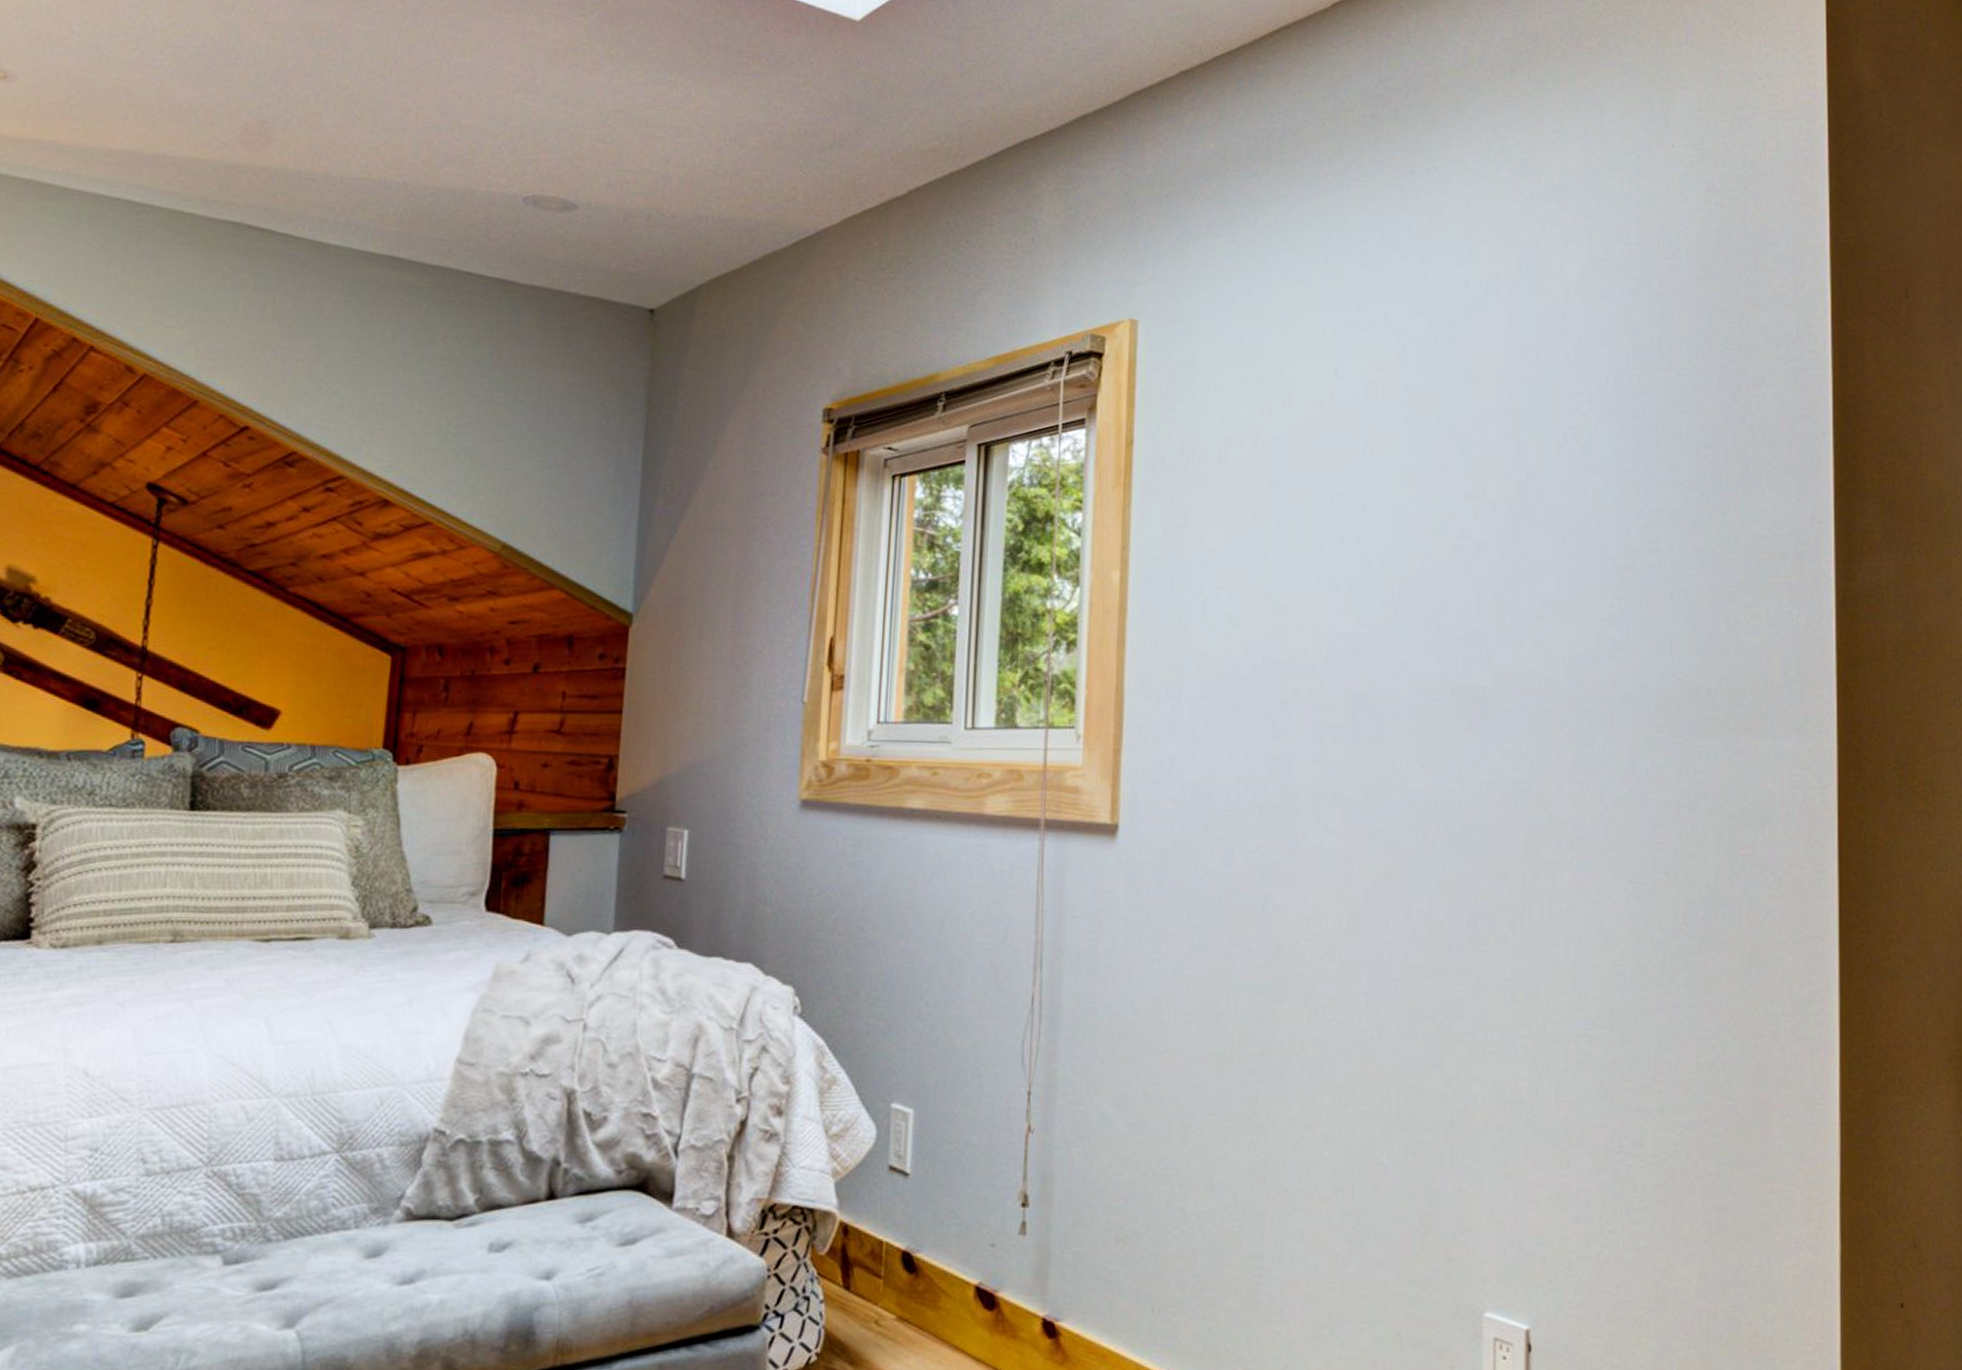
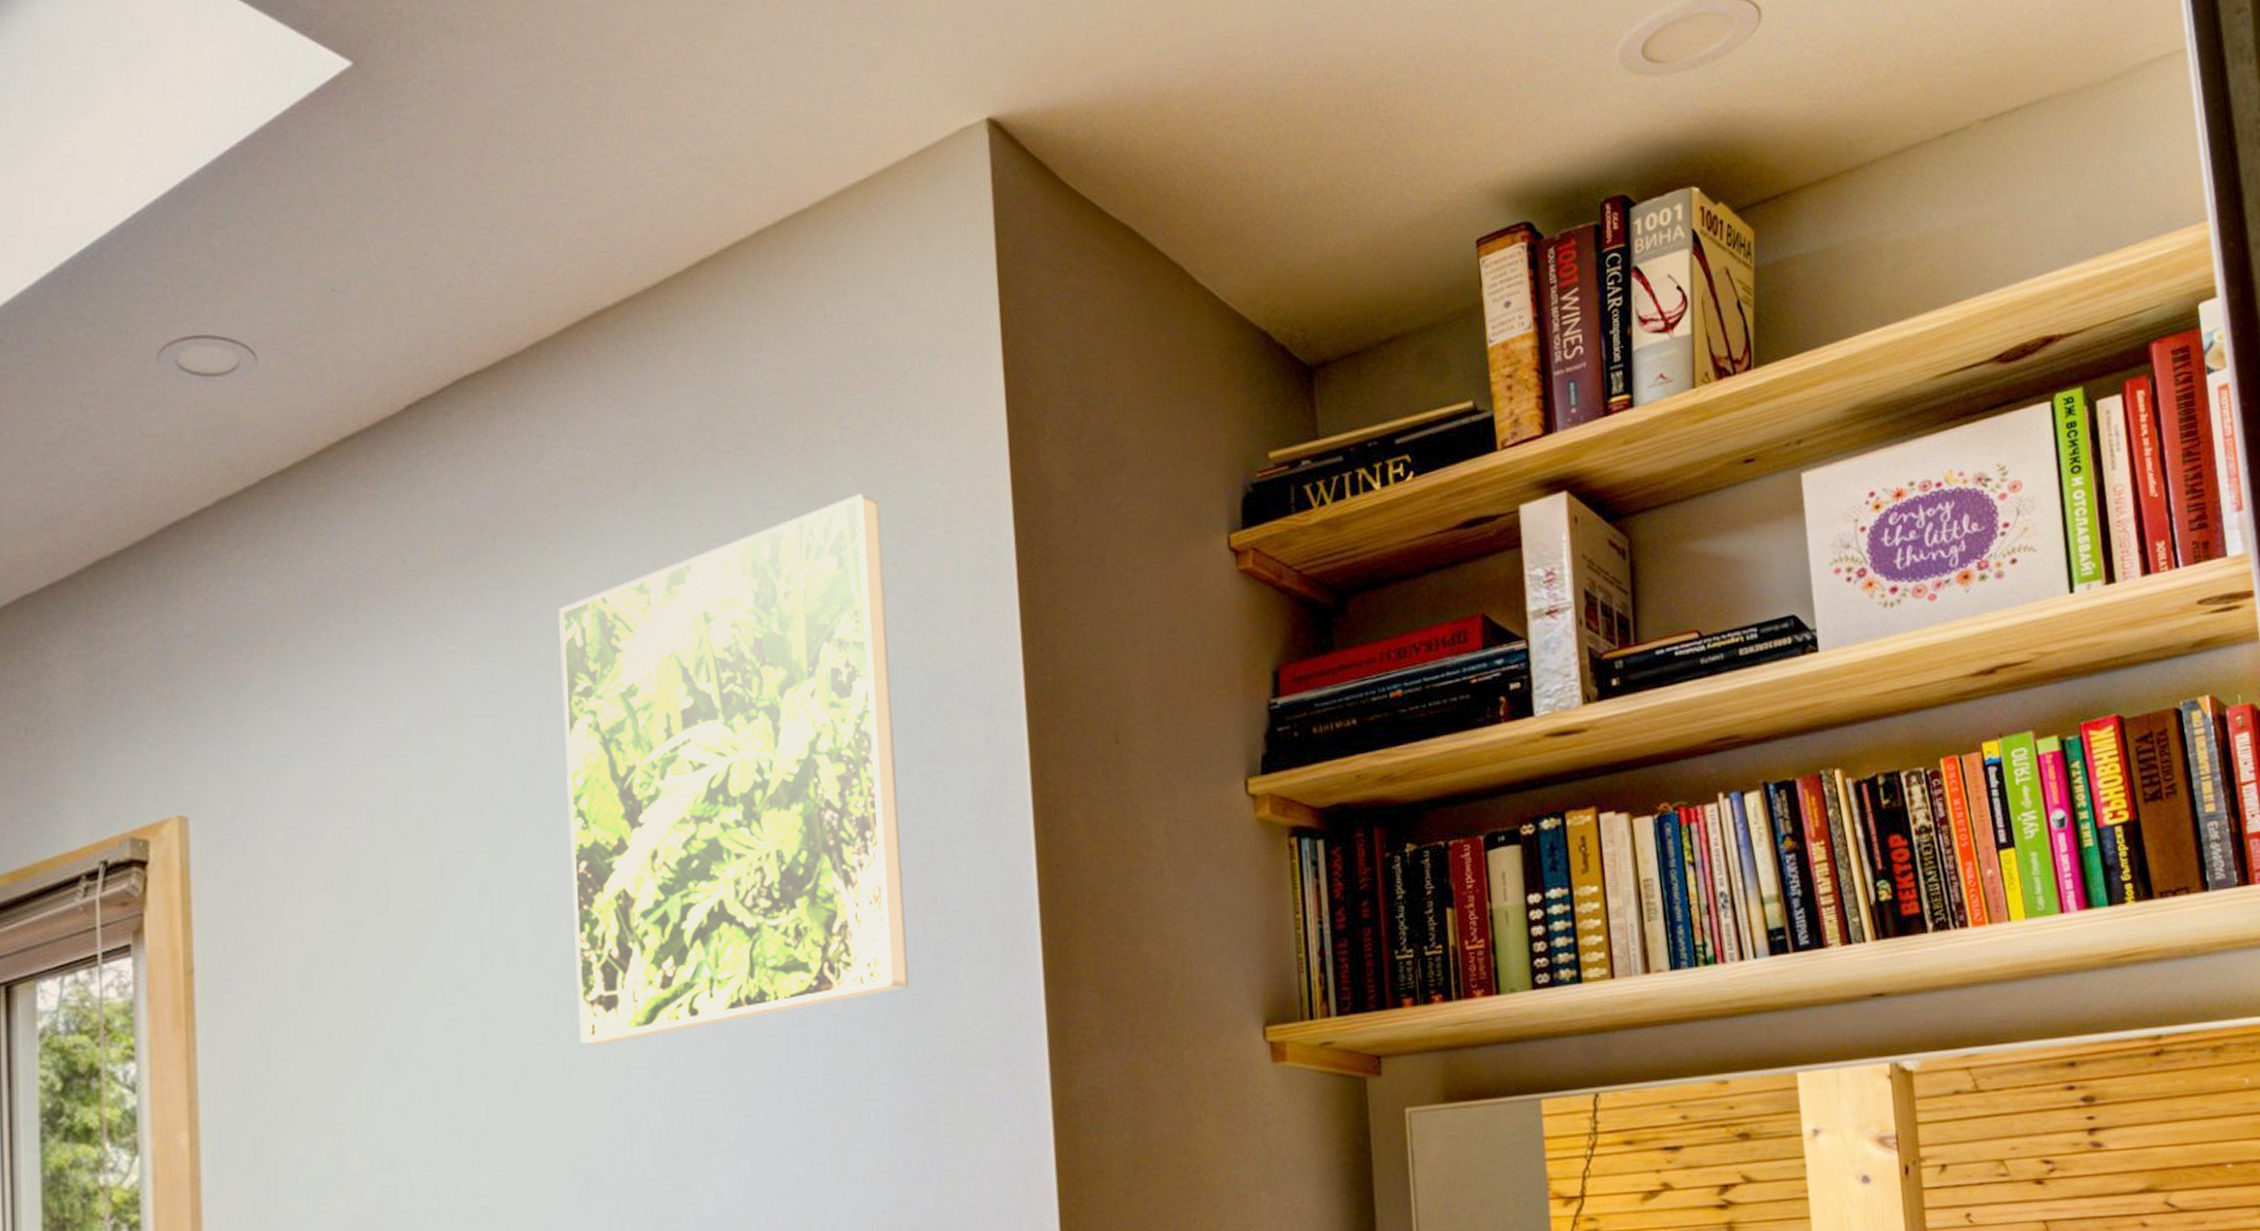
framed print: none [1440,85,1718,522] -> present [558,494,908,1046]

